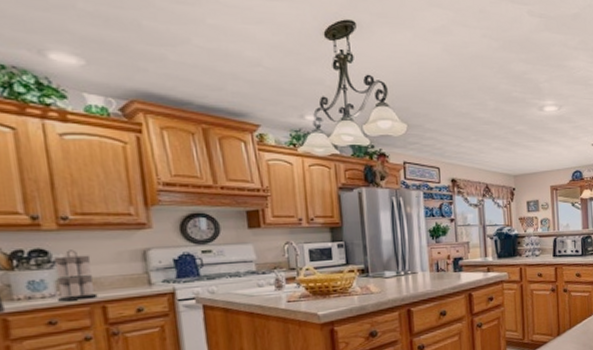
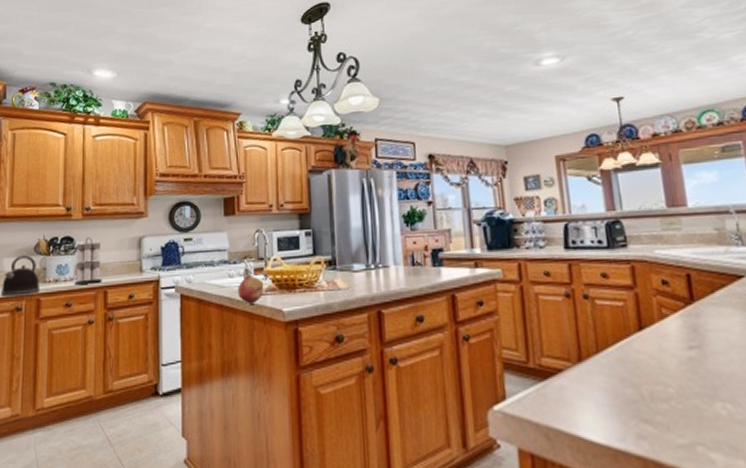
fruit: none [269,285,298,310] -> present [238,277,264,304]

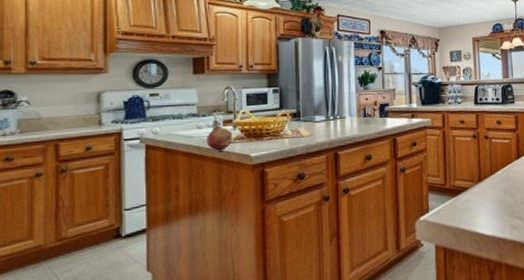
spice rack: present [75,237,102,286] -> none [17,91,53,140]

